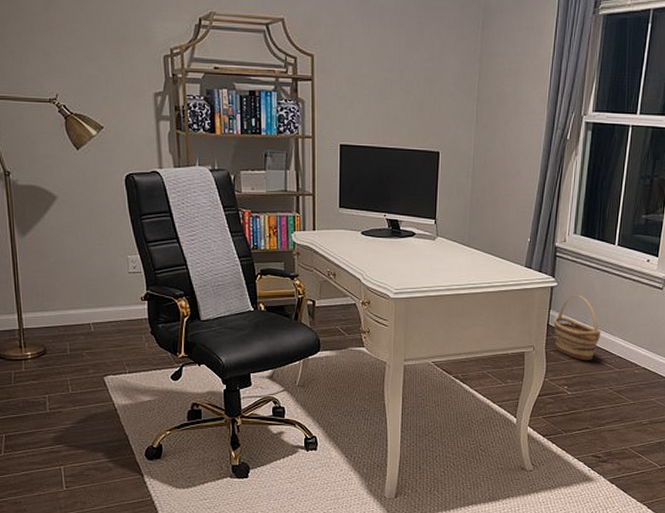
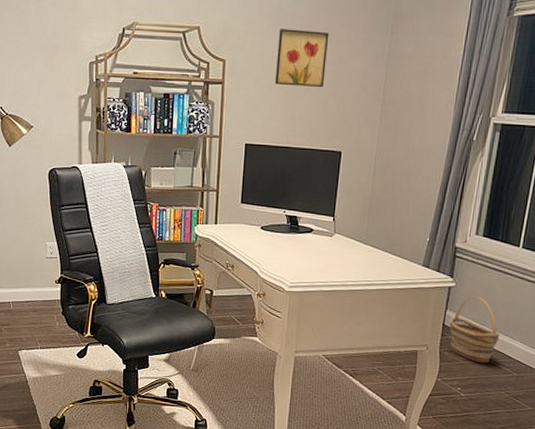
wall art: none [368,22,420,86] -> present [275,29,329,88]

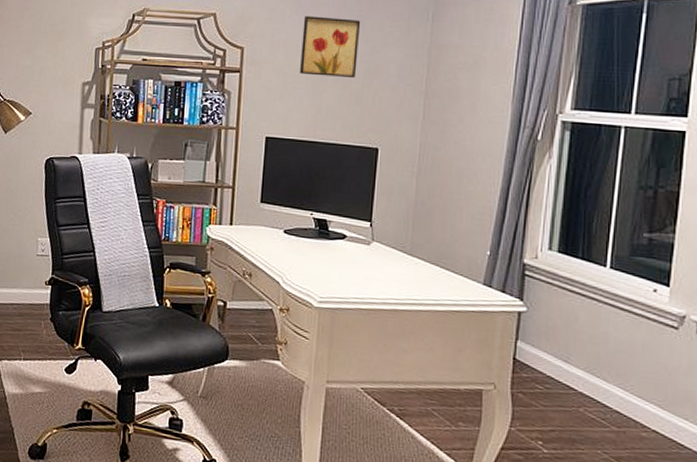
basket: present [449,297,500,364] -> none [522,325,590,412]

